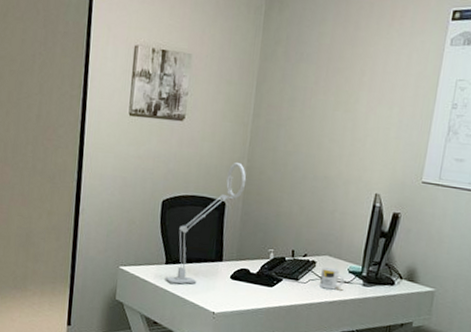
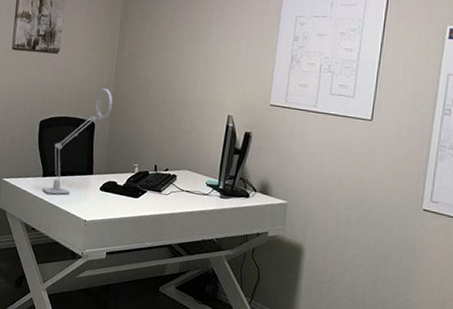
mug: present [320,267,344,290] -> none [181,180,202,201]

